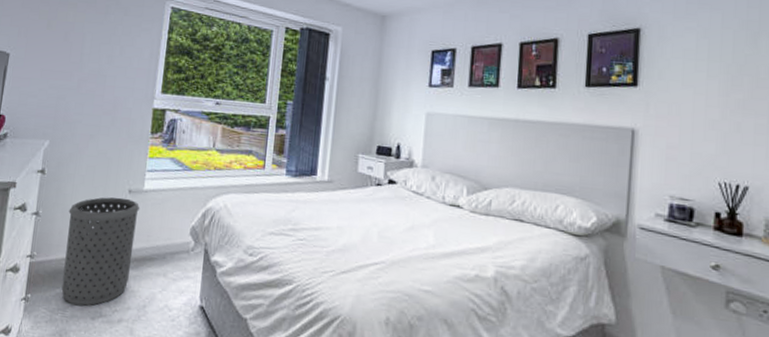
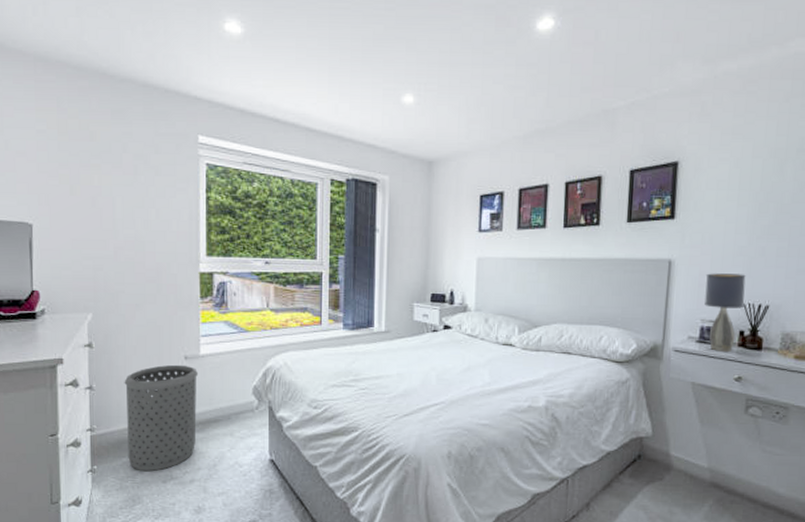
table lamp: none [673,146,720,236] -> present [704,273,746,353]

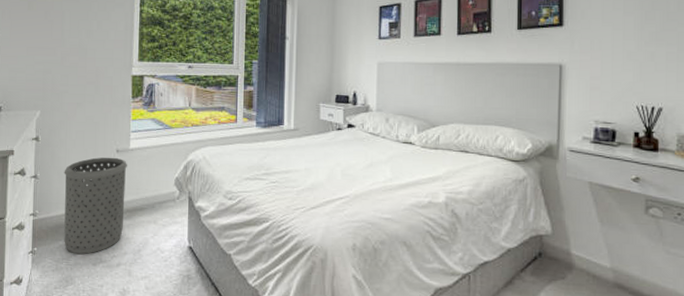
table lamp: present [704,273,746,353] -> none [596,77,638,154]

